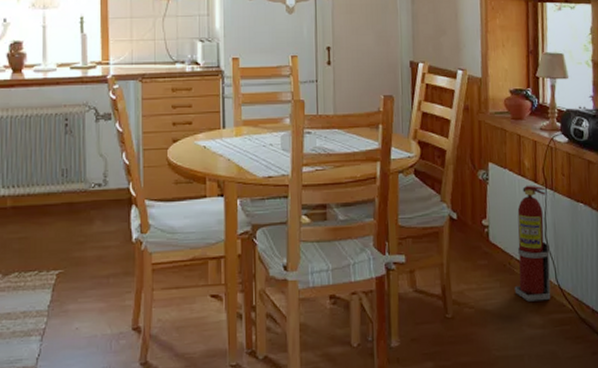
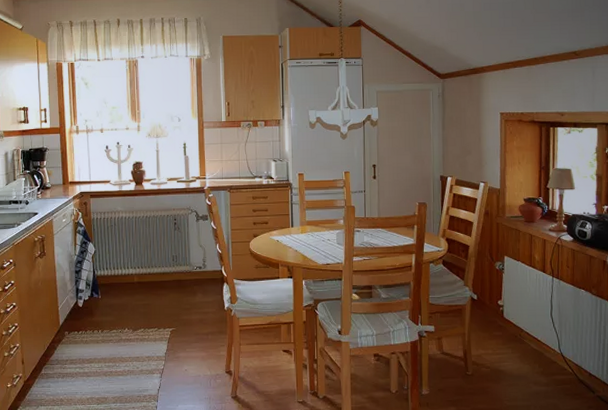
fire extinguisher: present [514,185,551,302] -> none [523,274,555,365]

